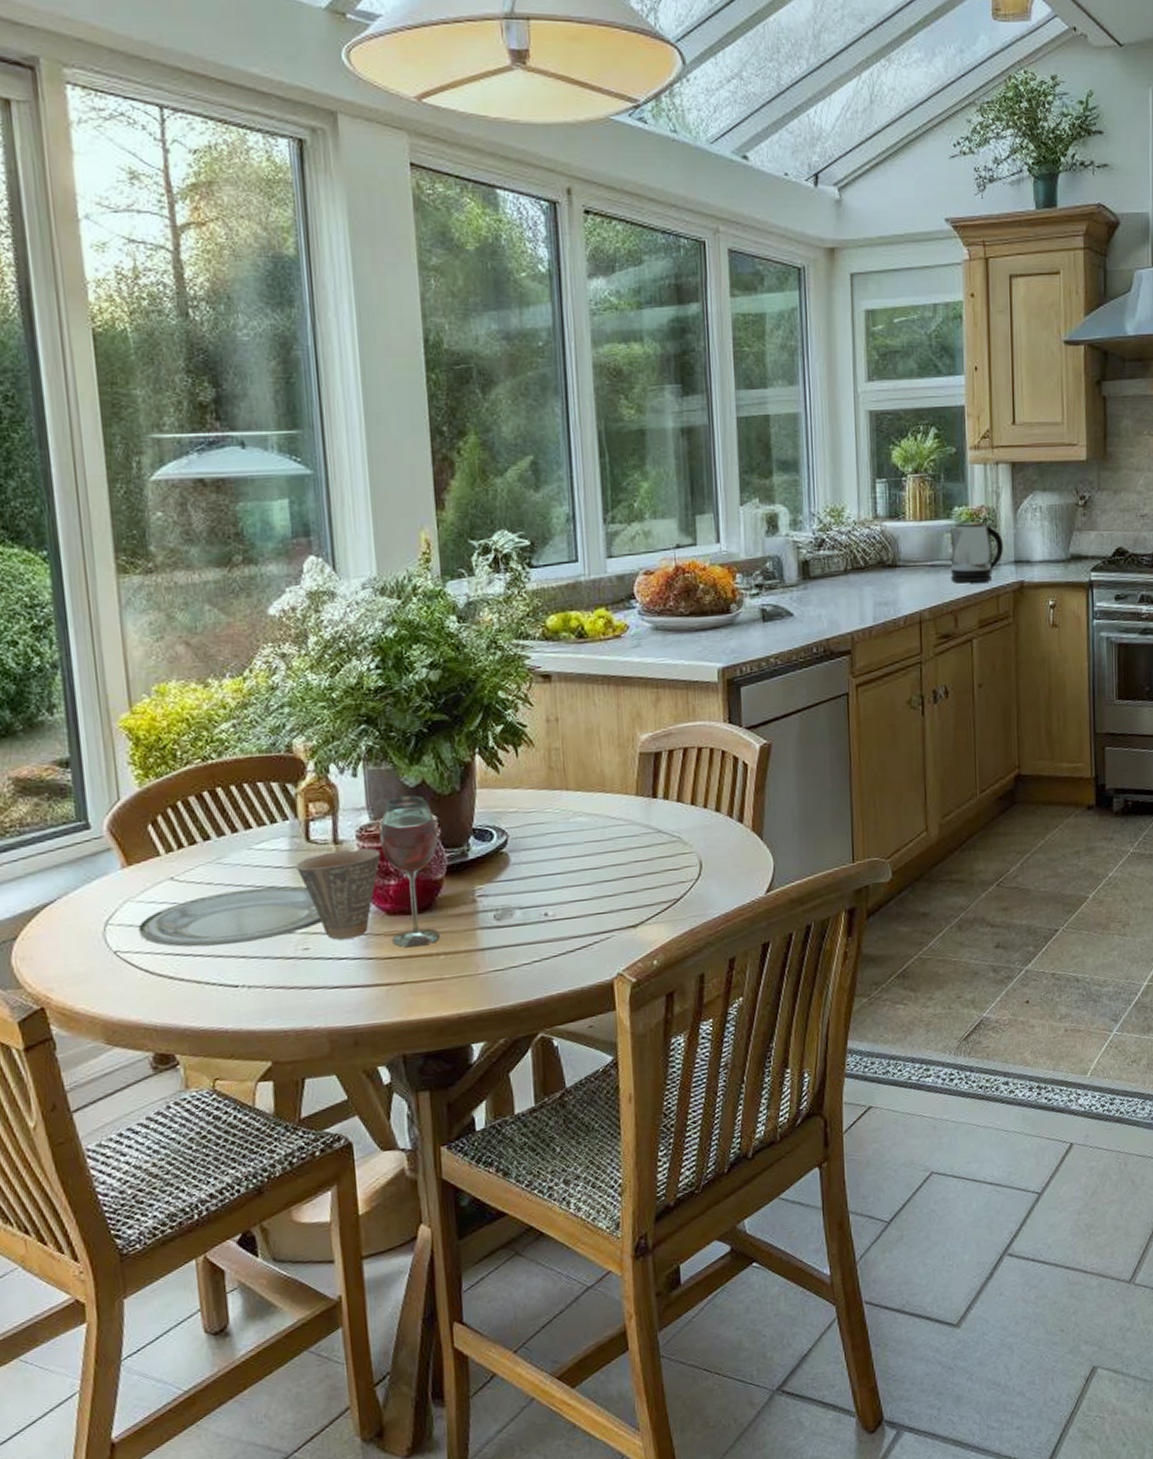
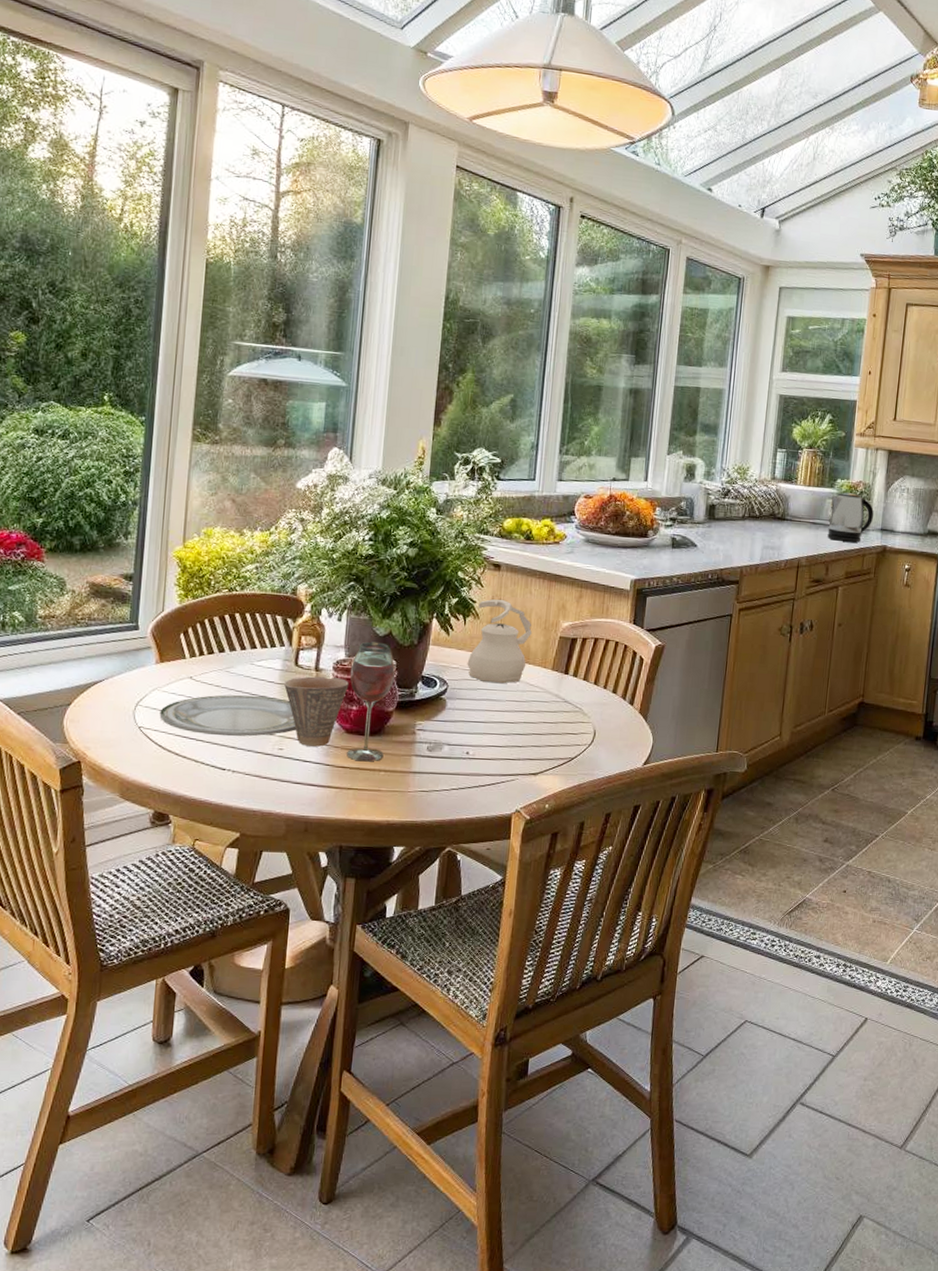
teapot: none [527,717,604,824] -> present [467,599,532,684]

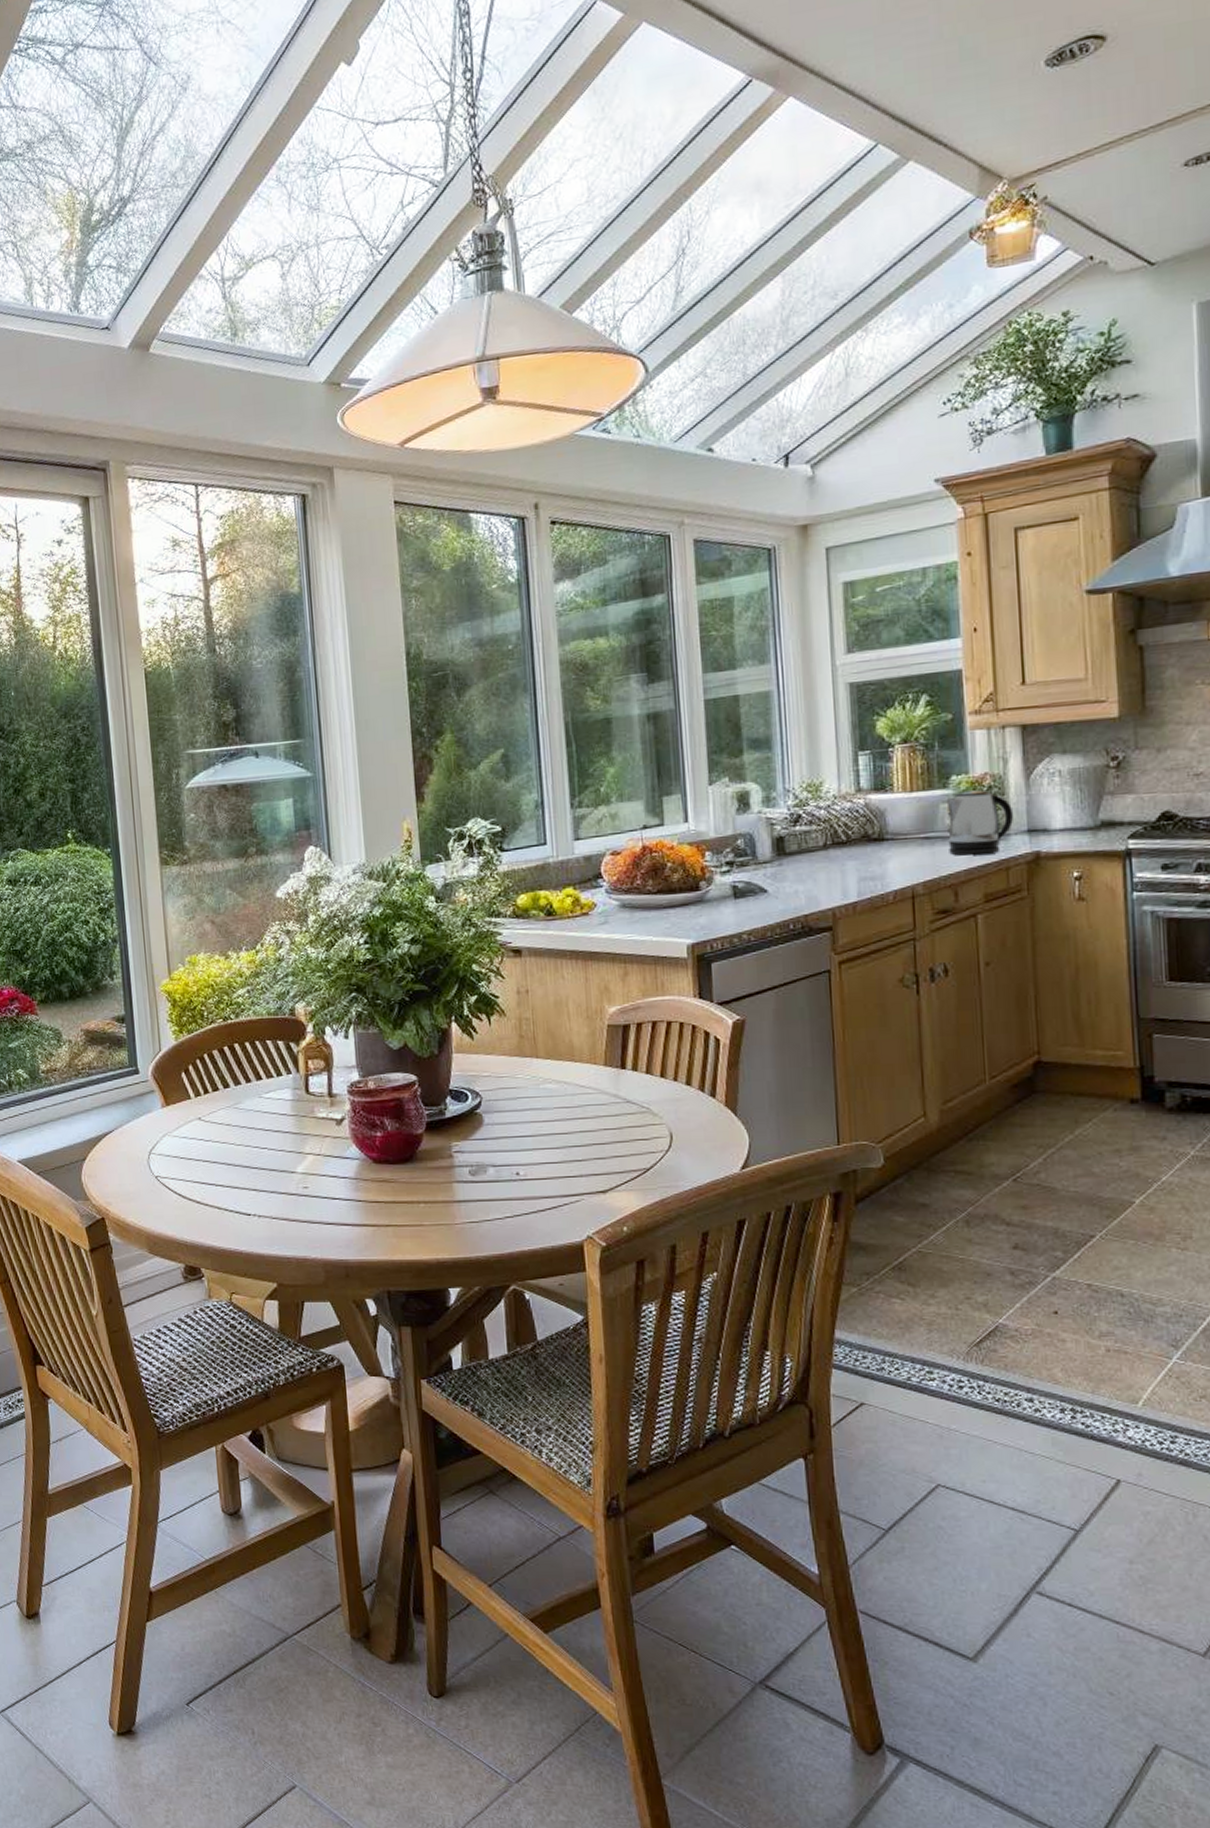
plate: present [159,694,297,737] -> none [174,1131,319,1179]
cup: present [284,676,349,747] -> none [298,1102,369,1182]
wineglass: present [347,641,395,762] -> none [367,1057,420,1194]
teapot: present [467,599,532,684] -> none [500,989,572,1089]

